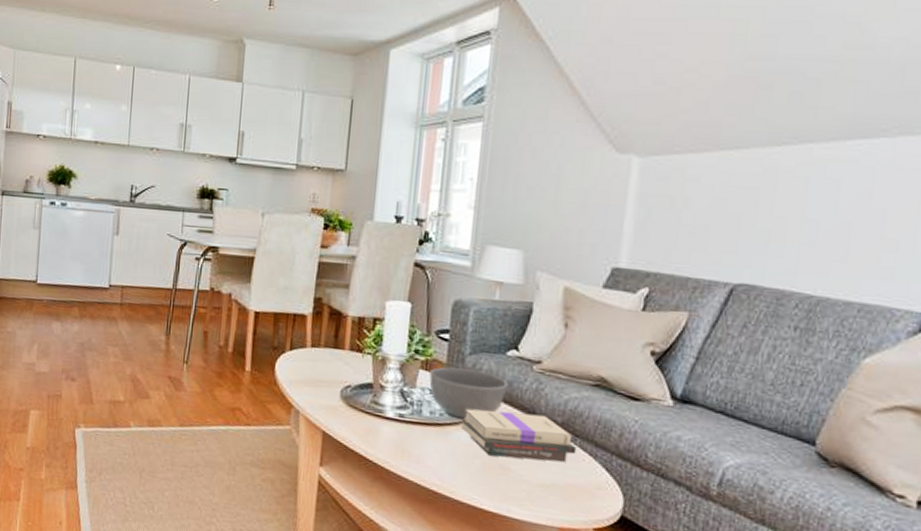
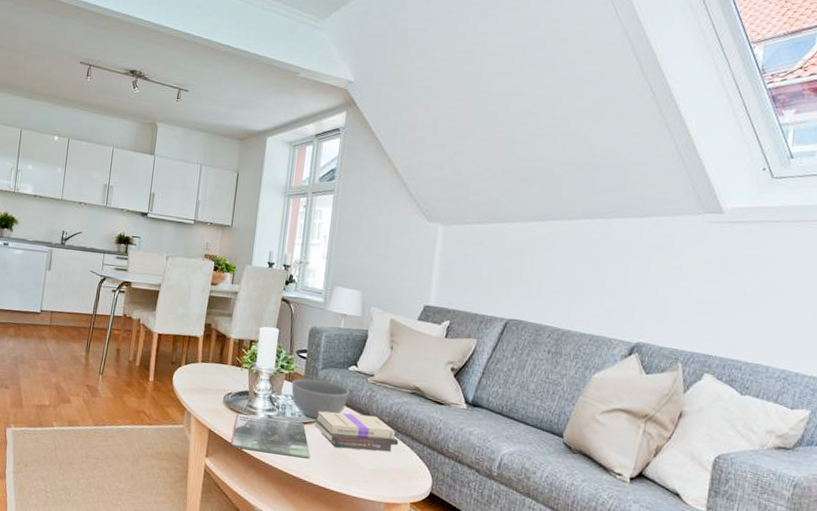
magazine: none [351,410,457,470] -> present [231,413,311,459]

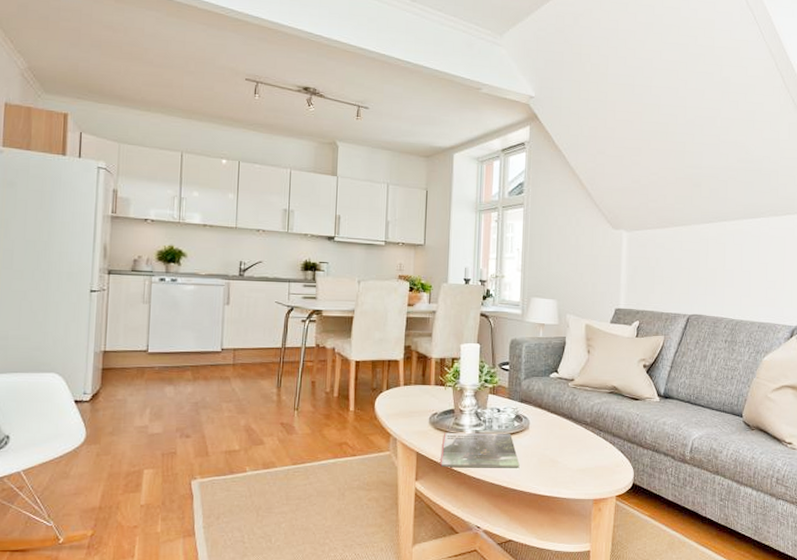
bowl: present [291,378,350,420] -> none [496,390,552,429]
books: present [314,411,399,452] -> none [521,418,601,453]

